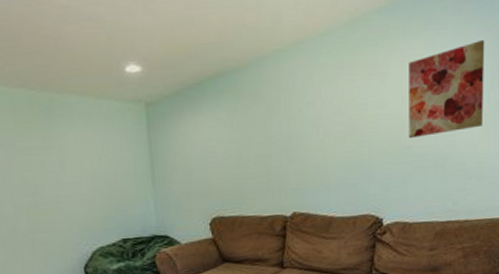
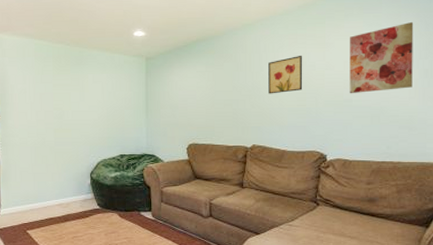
wall art: none [308,89,352,145] -> present [268,55,303,94]

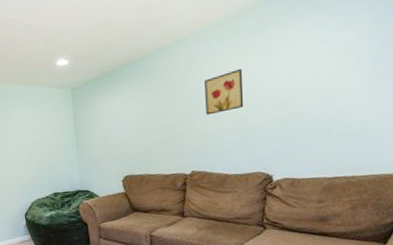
wall art: present [349,21,414,94] -> none [295,16,369,107]

